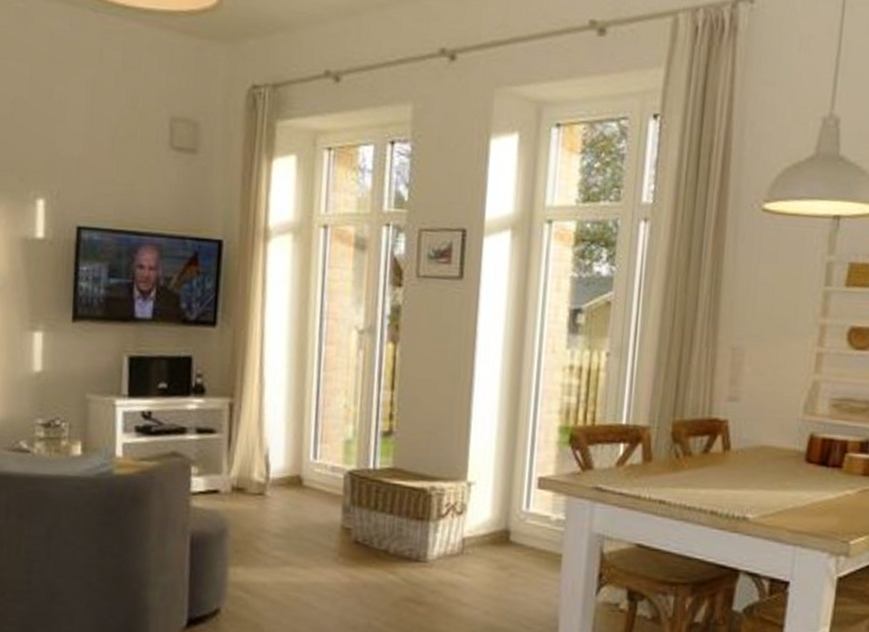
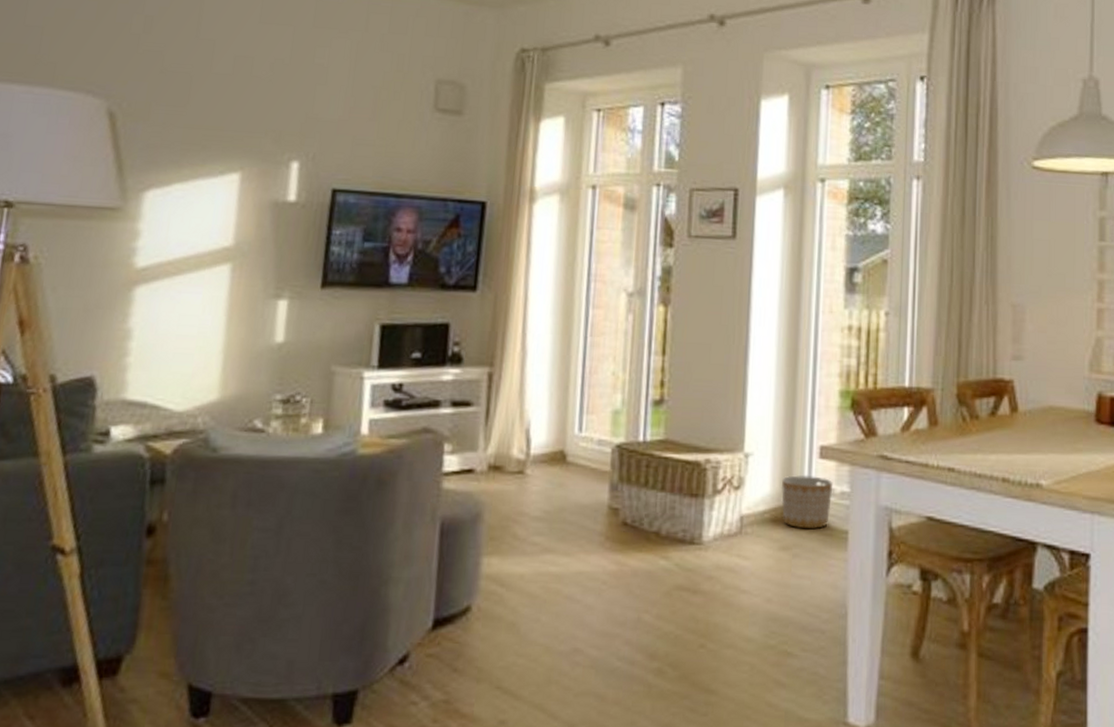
planter: none [500,503,550,552] -> present [781,474,833,529]

